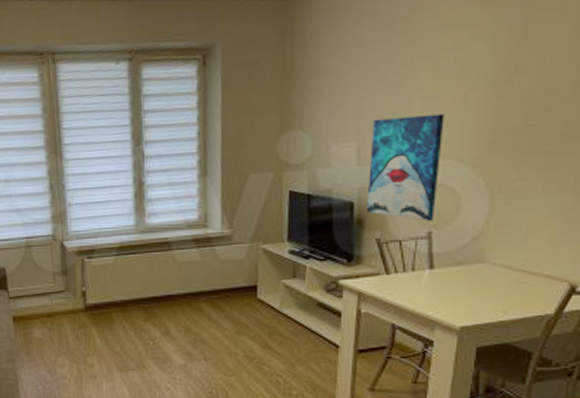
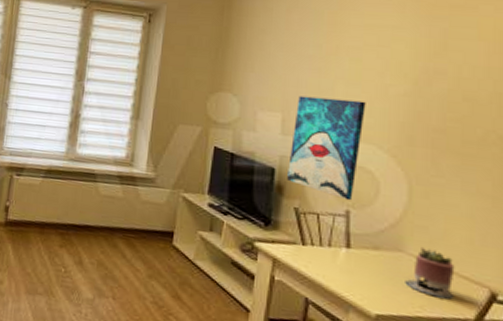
succulent planter: none [488,254,536,300] -> present [405,246,455,299]

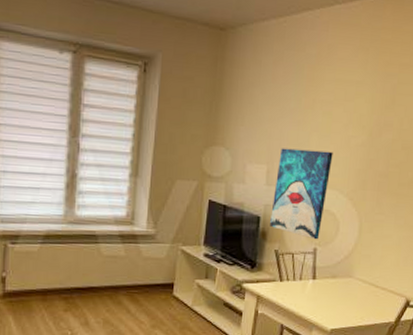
succulent planter: present [405,246,455,299] -> none [352,271,386,309]

